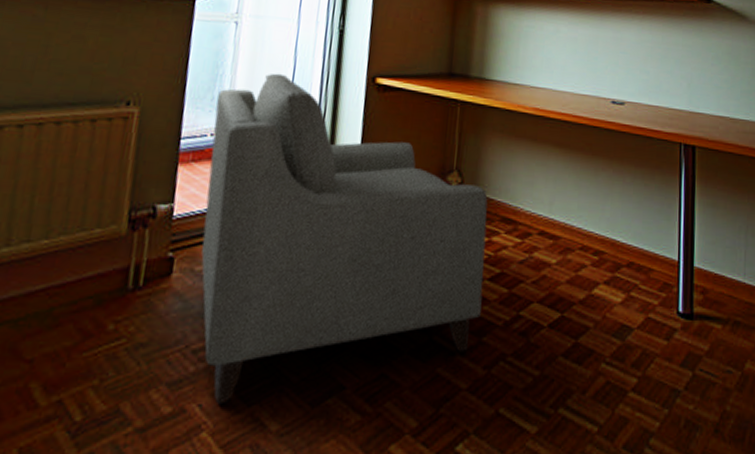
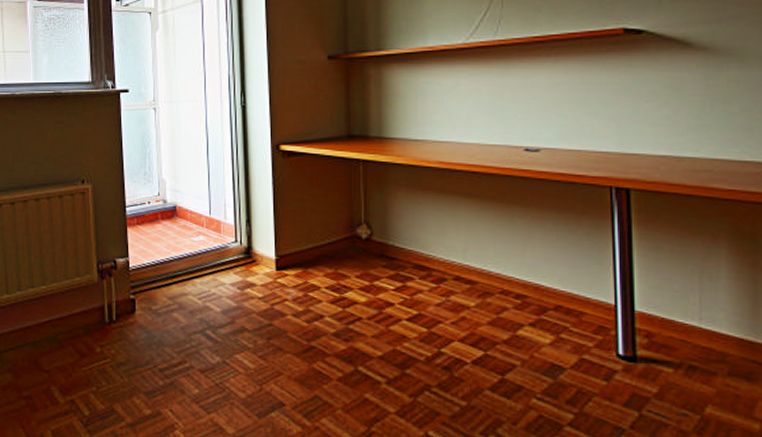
chair: present [201,73,488,405] -> none [149,148,402,411]

